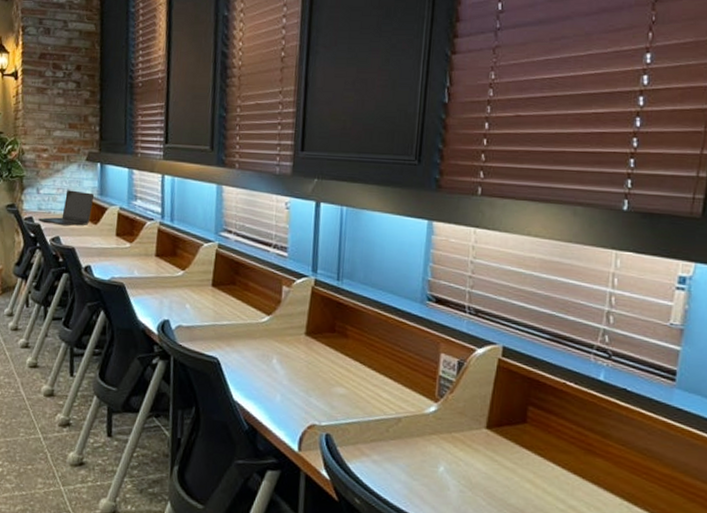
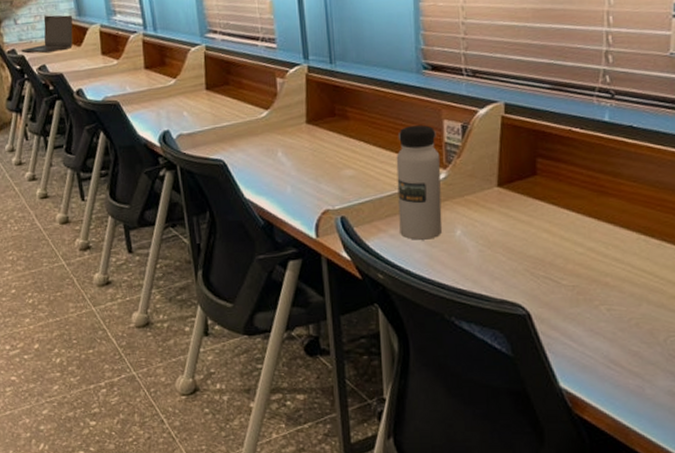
water bottle: none [383,353,433,471] -> present [396,124,443,240]

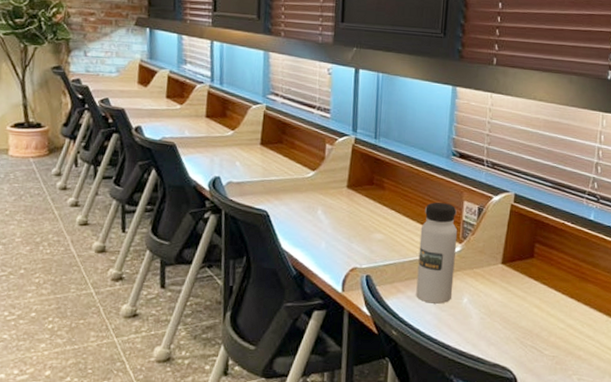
laptop: present [21,15,73,54] -> none [86,53,143,89]

